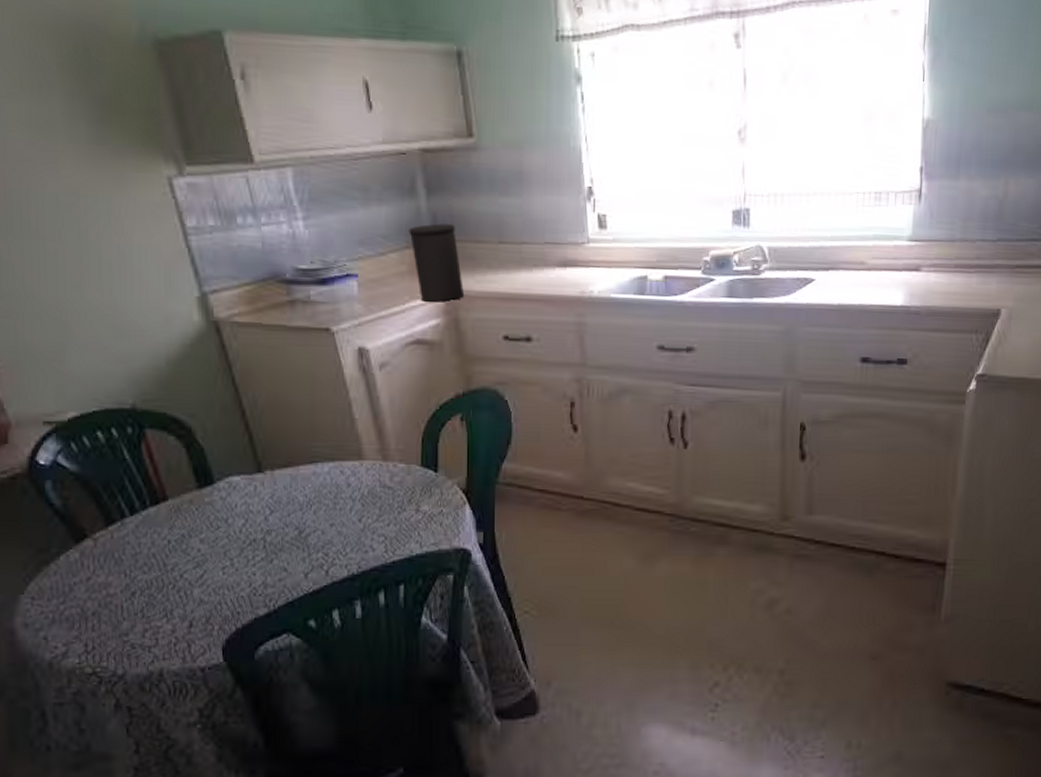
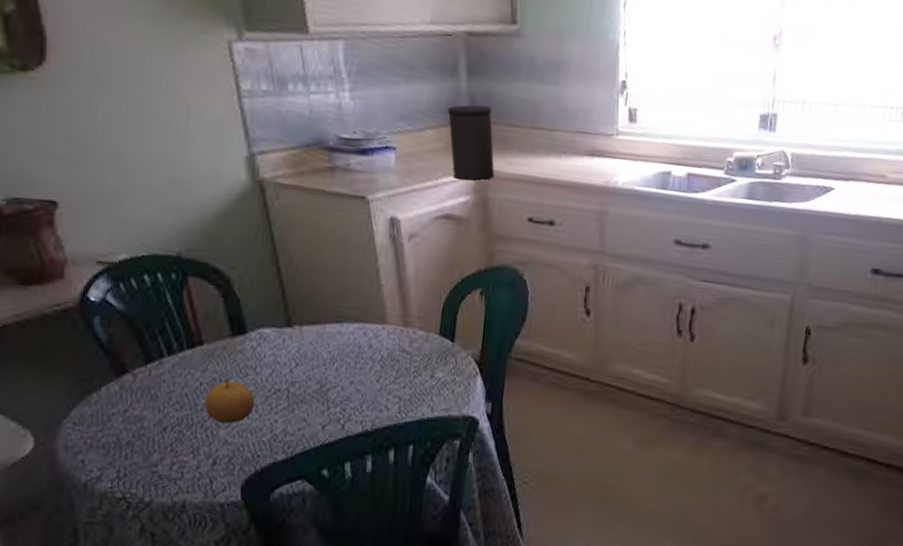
fruit: none [174,533,230,582] -> present [204,377,255,424]

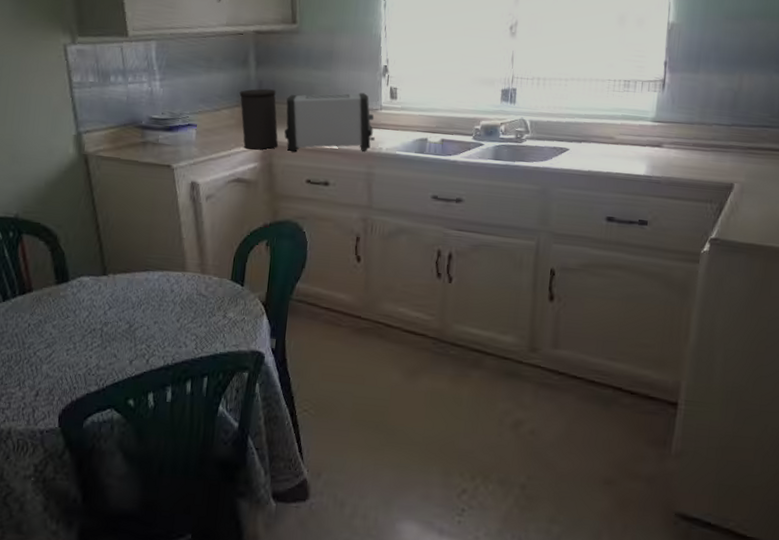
fruit: present [204,377,255,424] -> none [31,319,74,360]
toaster: none [502,113,611,186] -> present [284,92,376,154]

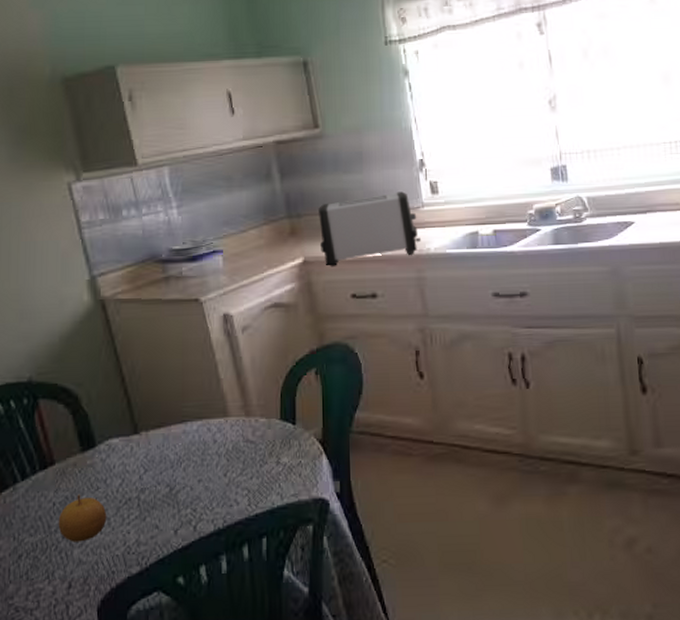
fruit: none [31,319,74,360] -> present [58,494,107,542]
canister: present [239,88,278,150] -> none [266,201,315,269]

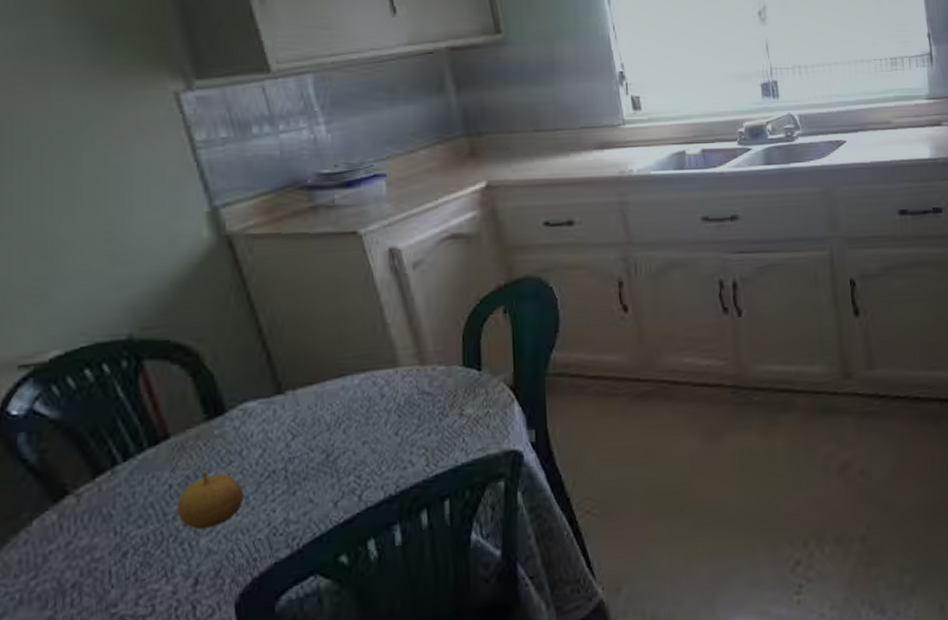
toaster: present [319,191,422,268] -> none [503,107,623,192]

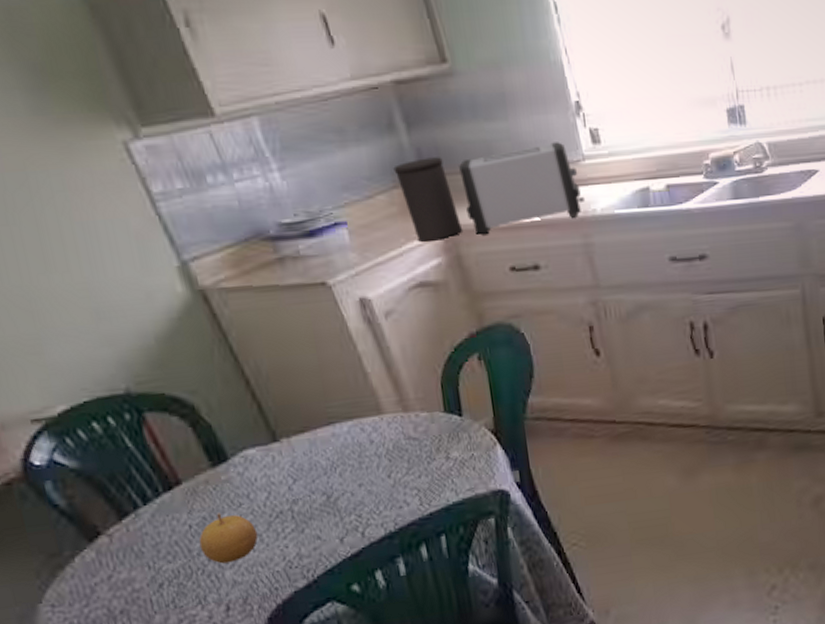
canister: none [439,117,500,195] -> present [393,157,462,242]
toaster: none [503,107,623,192] -> present [459,142,586,237]

